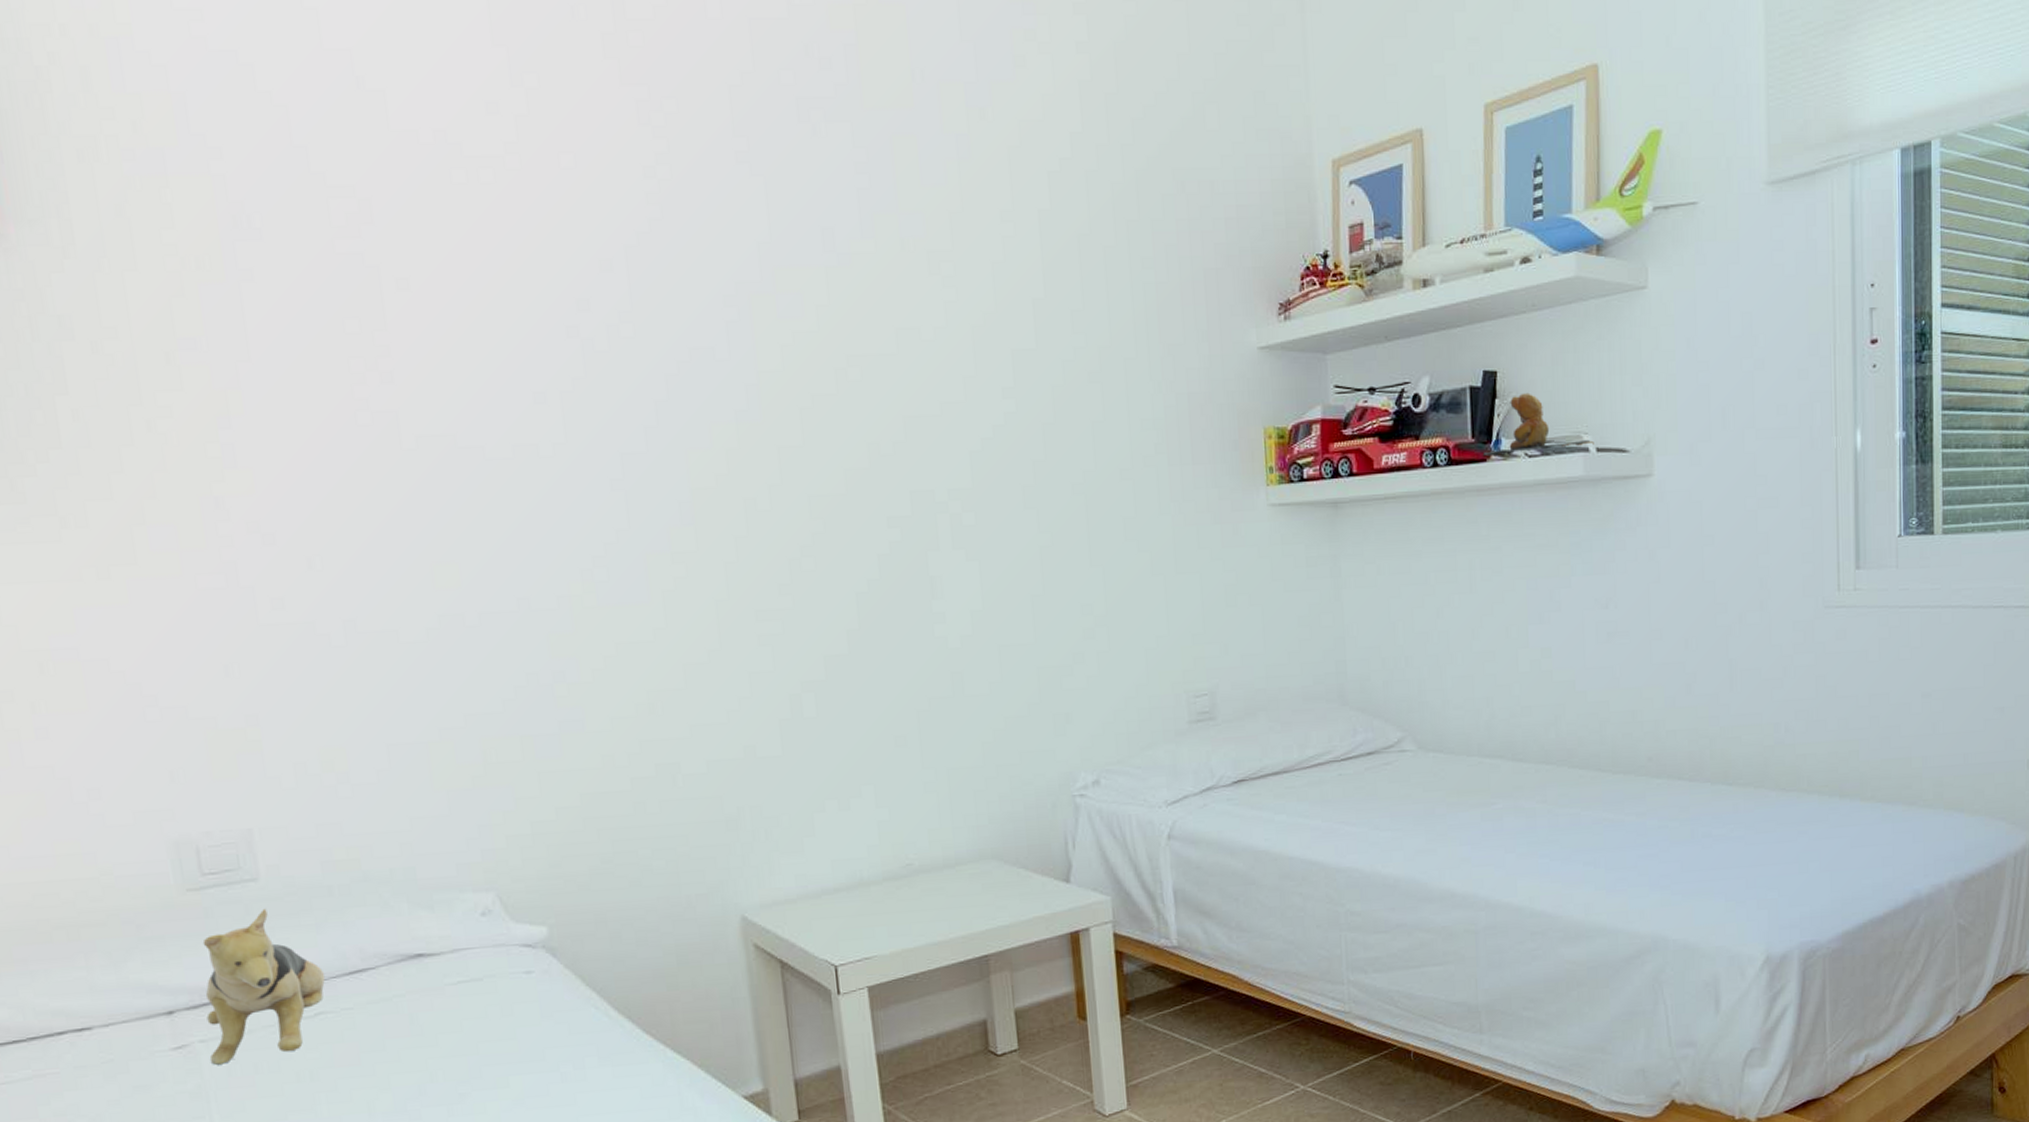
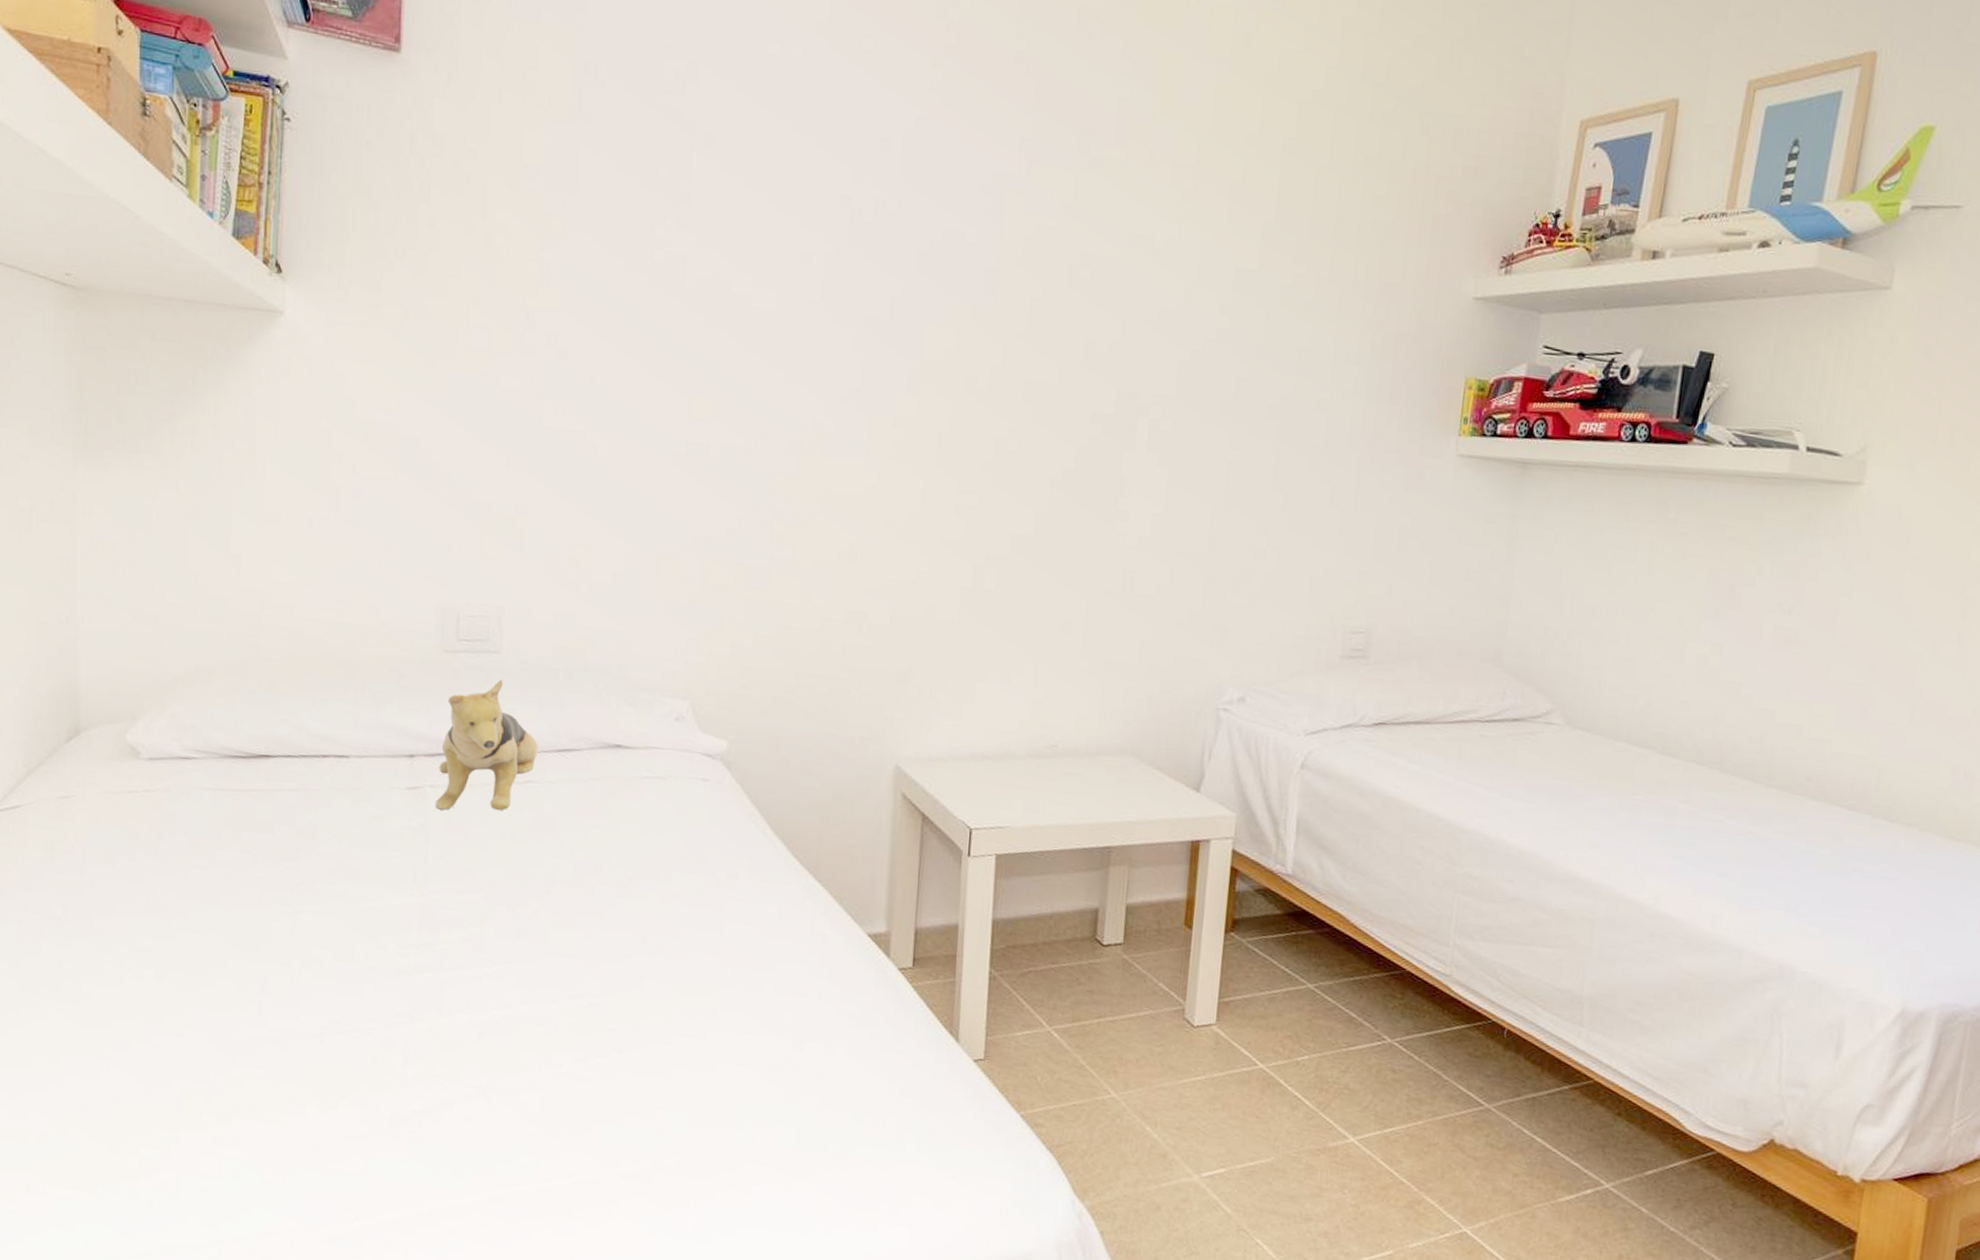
teddy bear: present [1482,392,1594,457] -> none [1684,379,1805,443]

